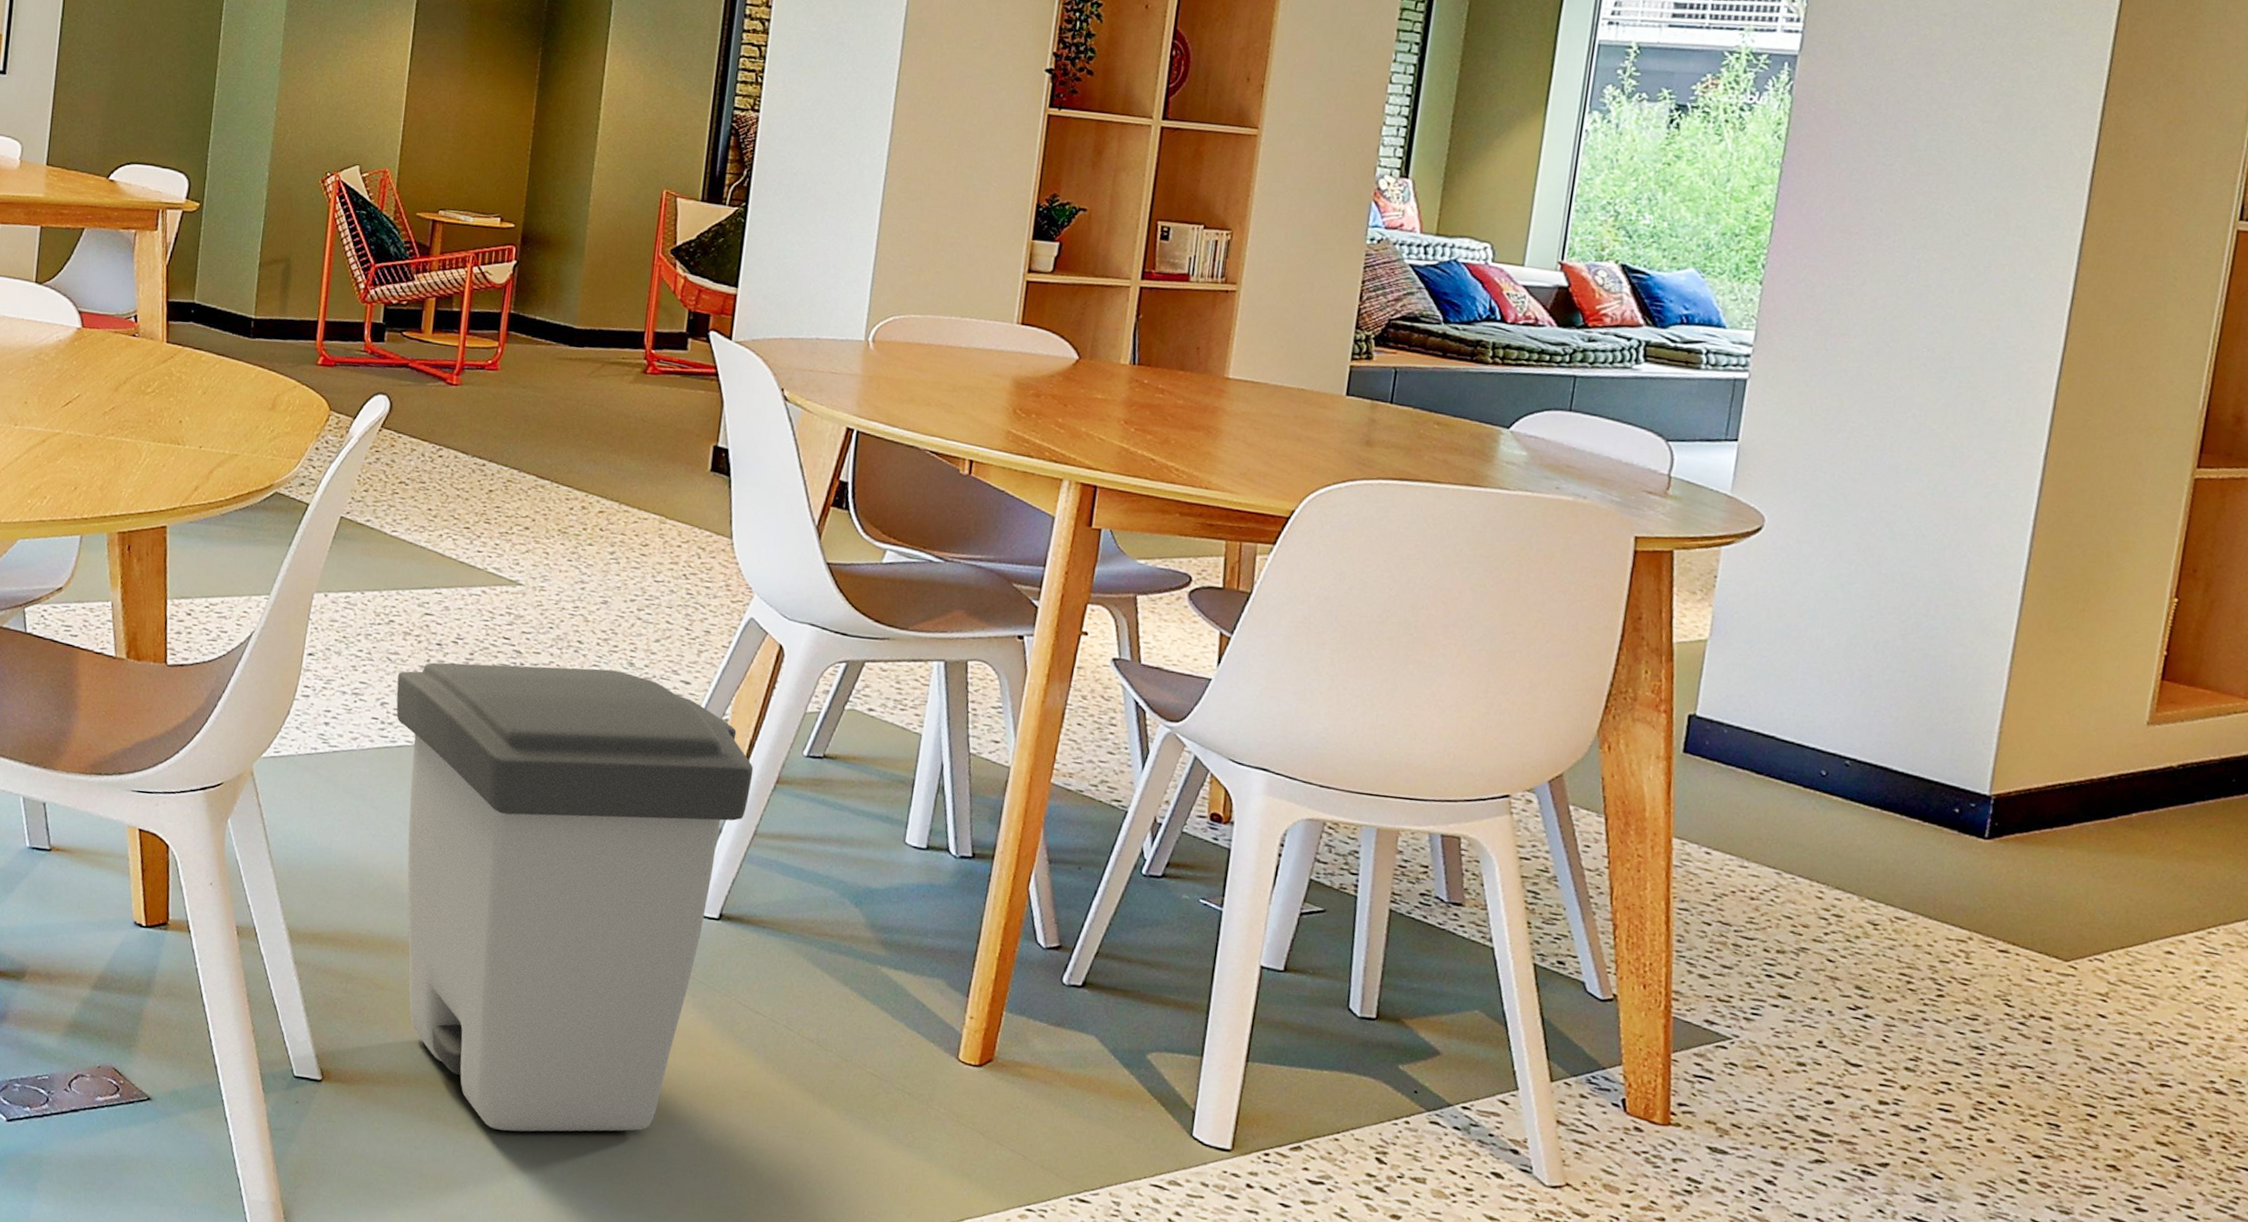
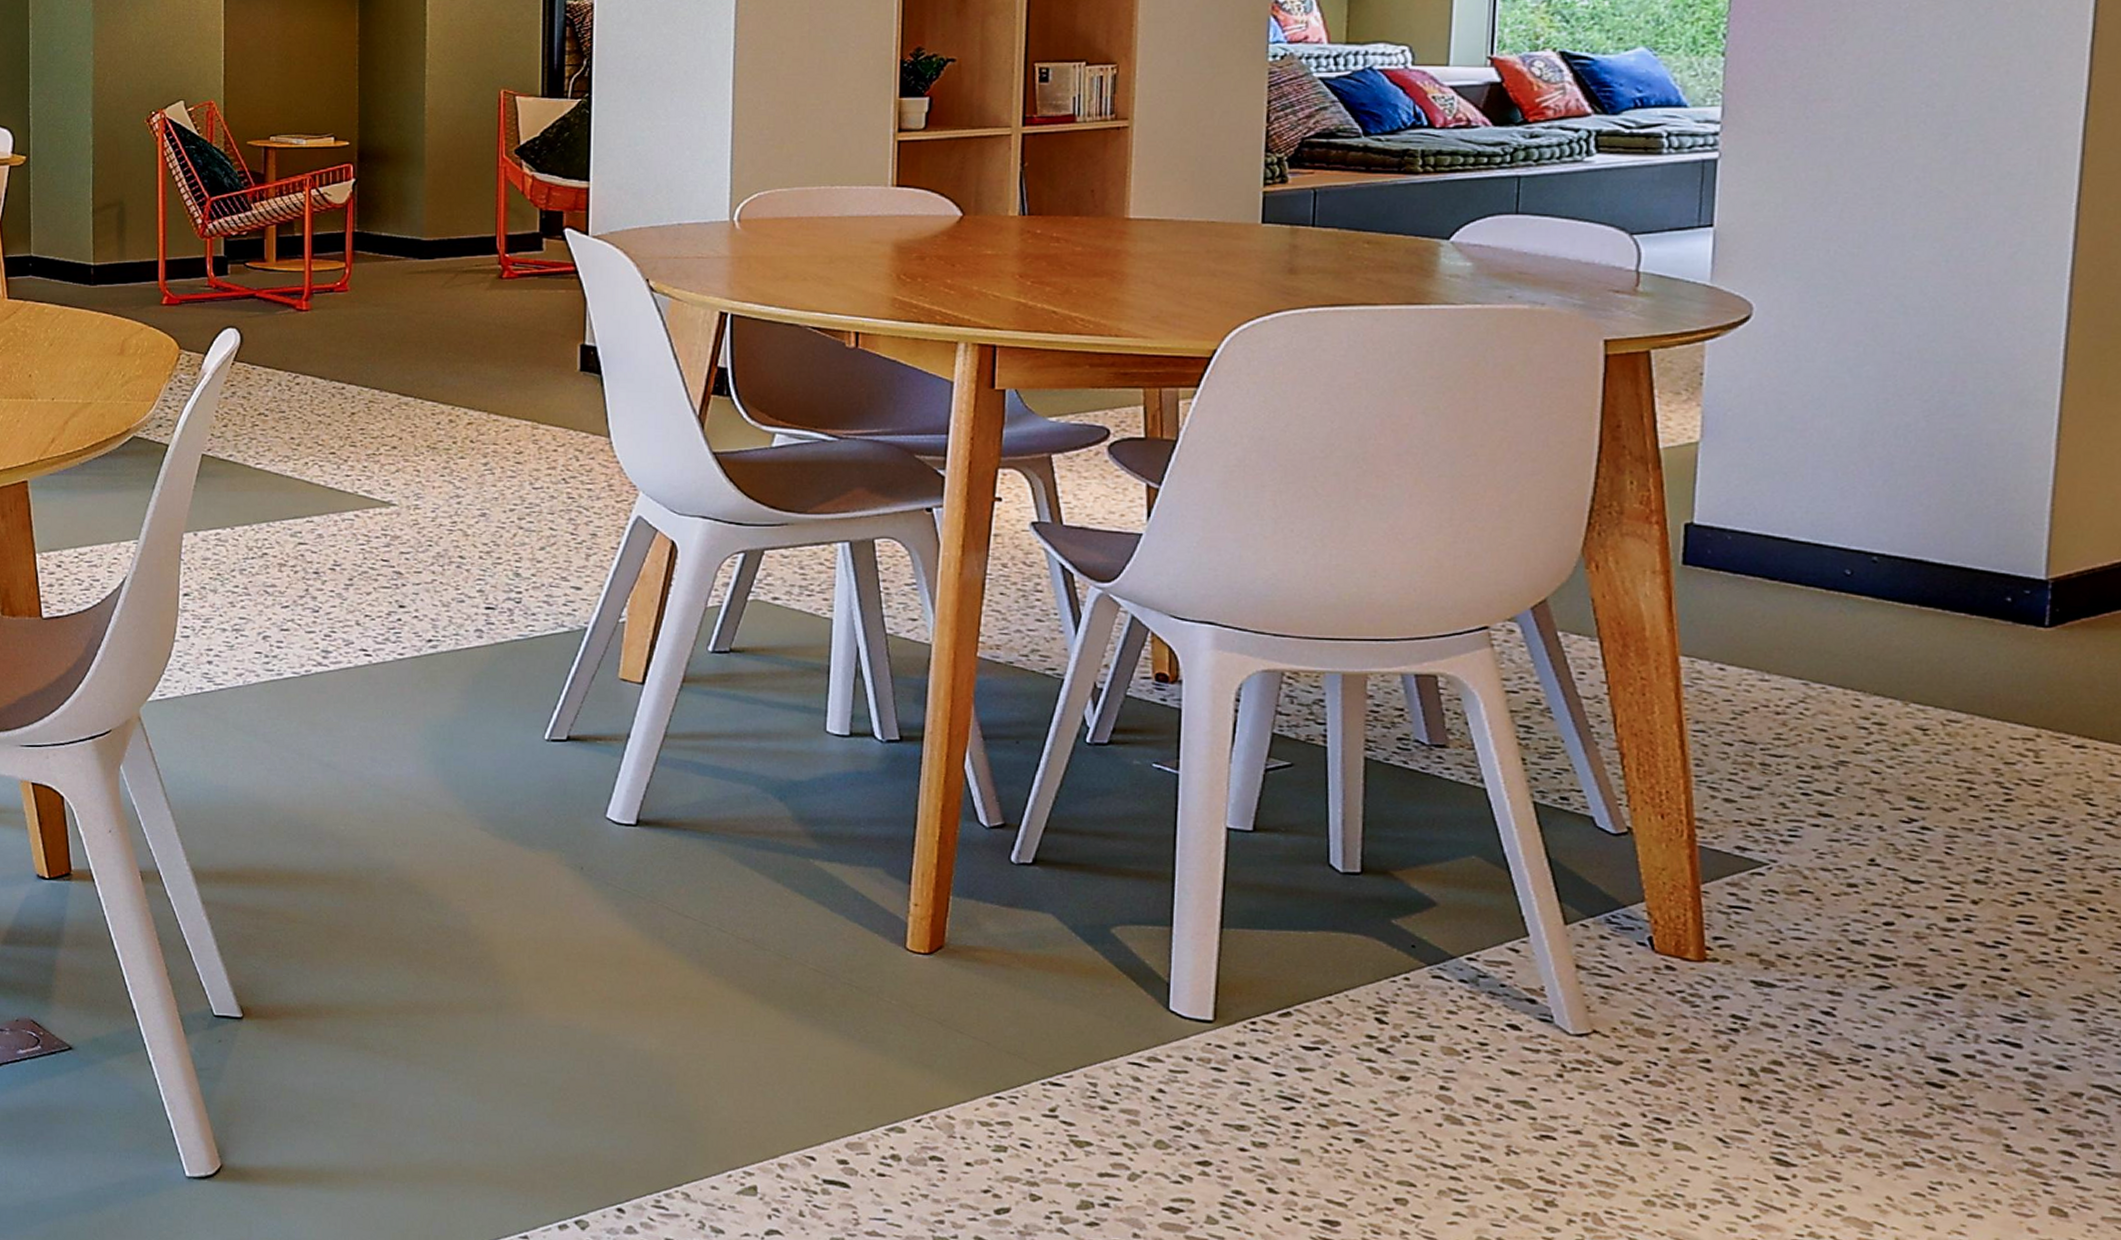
trash can: present [396,662,754,1132] -> none [276,582,657,1055]

